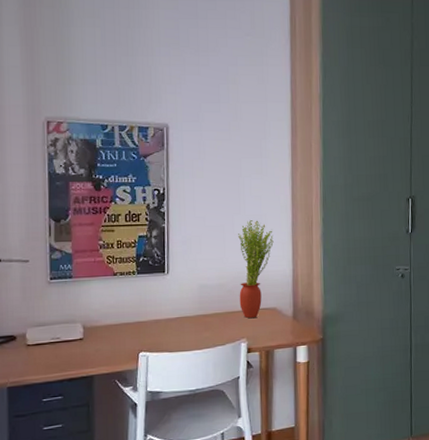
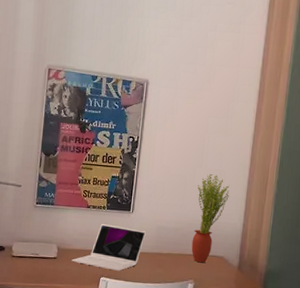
laptop: none [101,290,187,343] -> present [71,223,147,271]

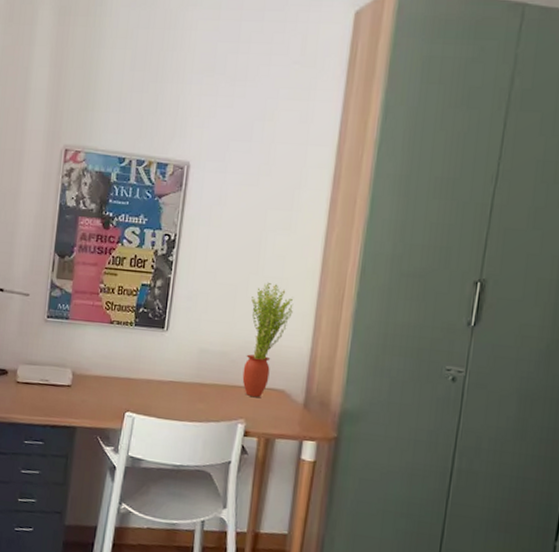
laptop: present [71,223,147,271] -> none [89,343,185,405]

